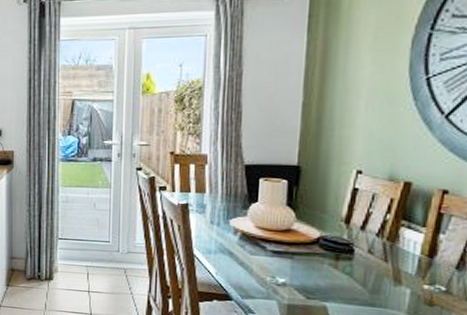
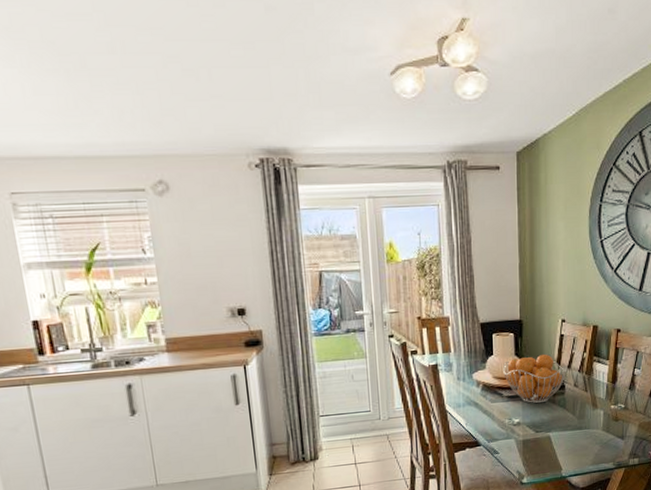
fruit basket: none [269,208,360,266] -> present [503,354,568,404]

